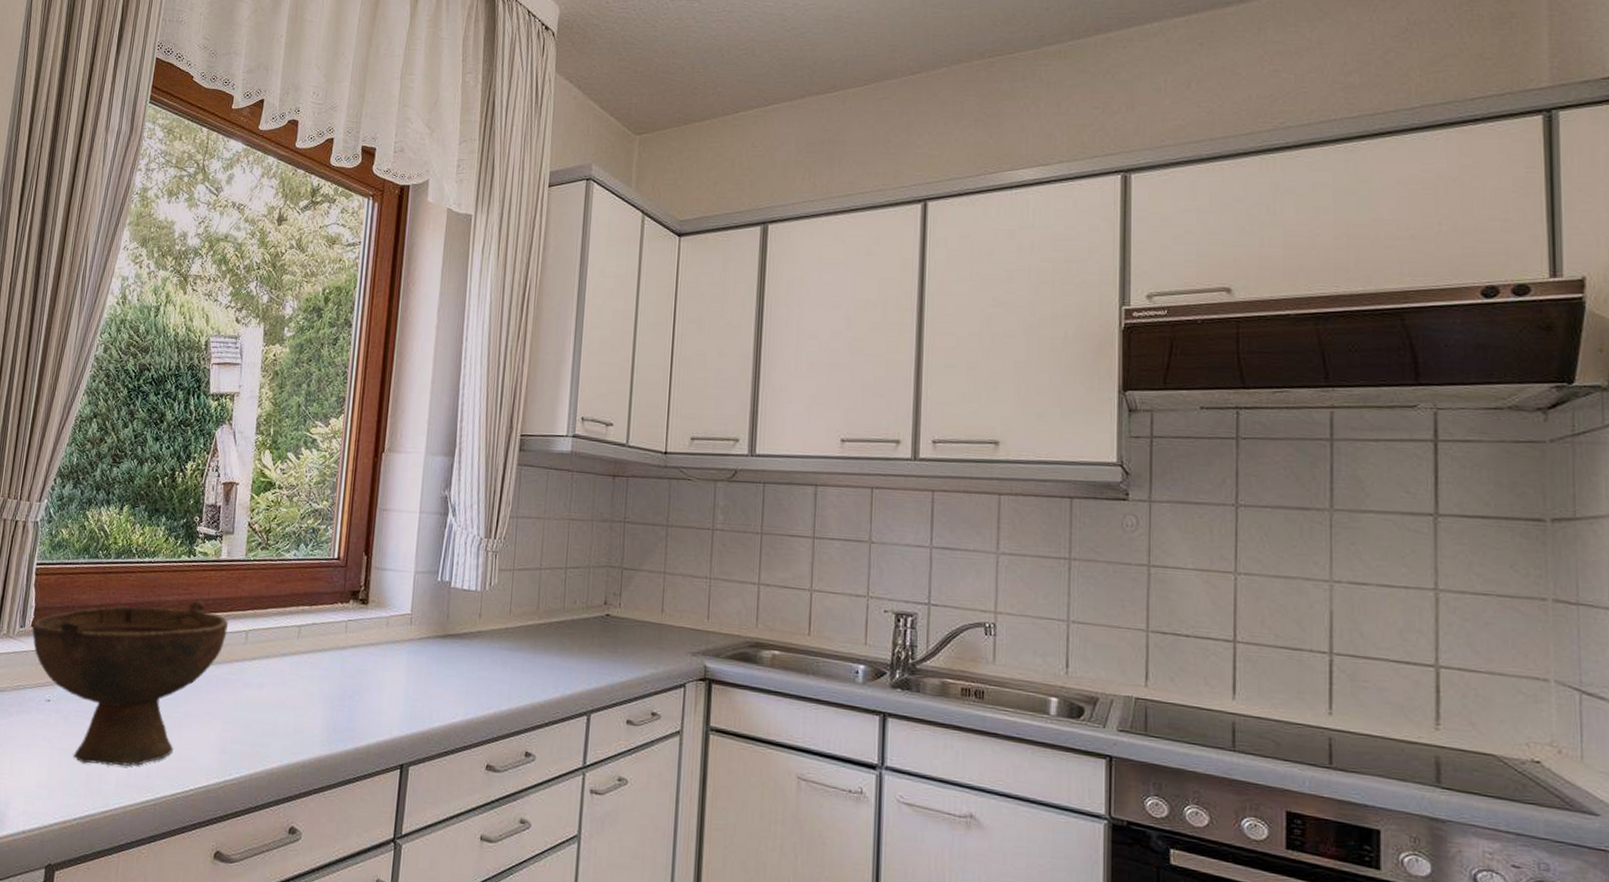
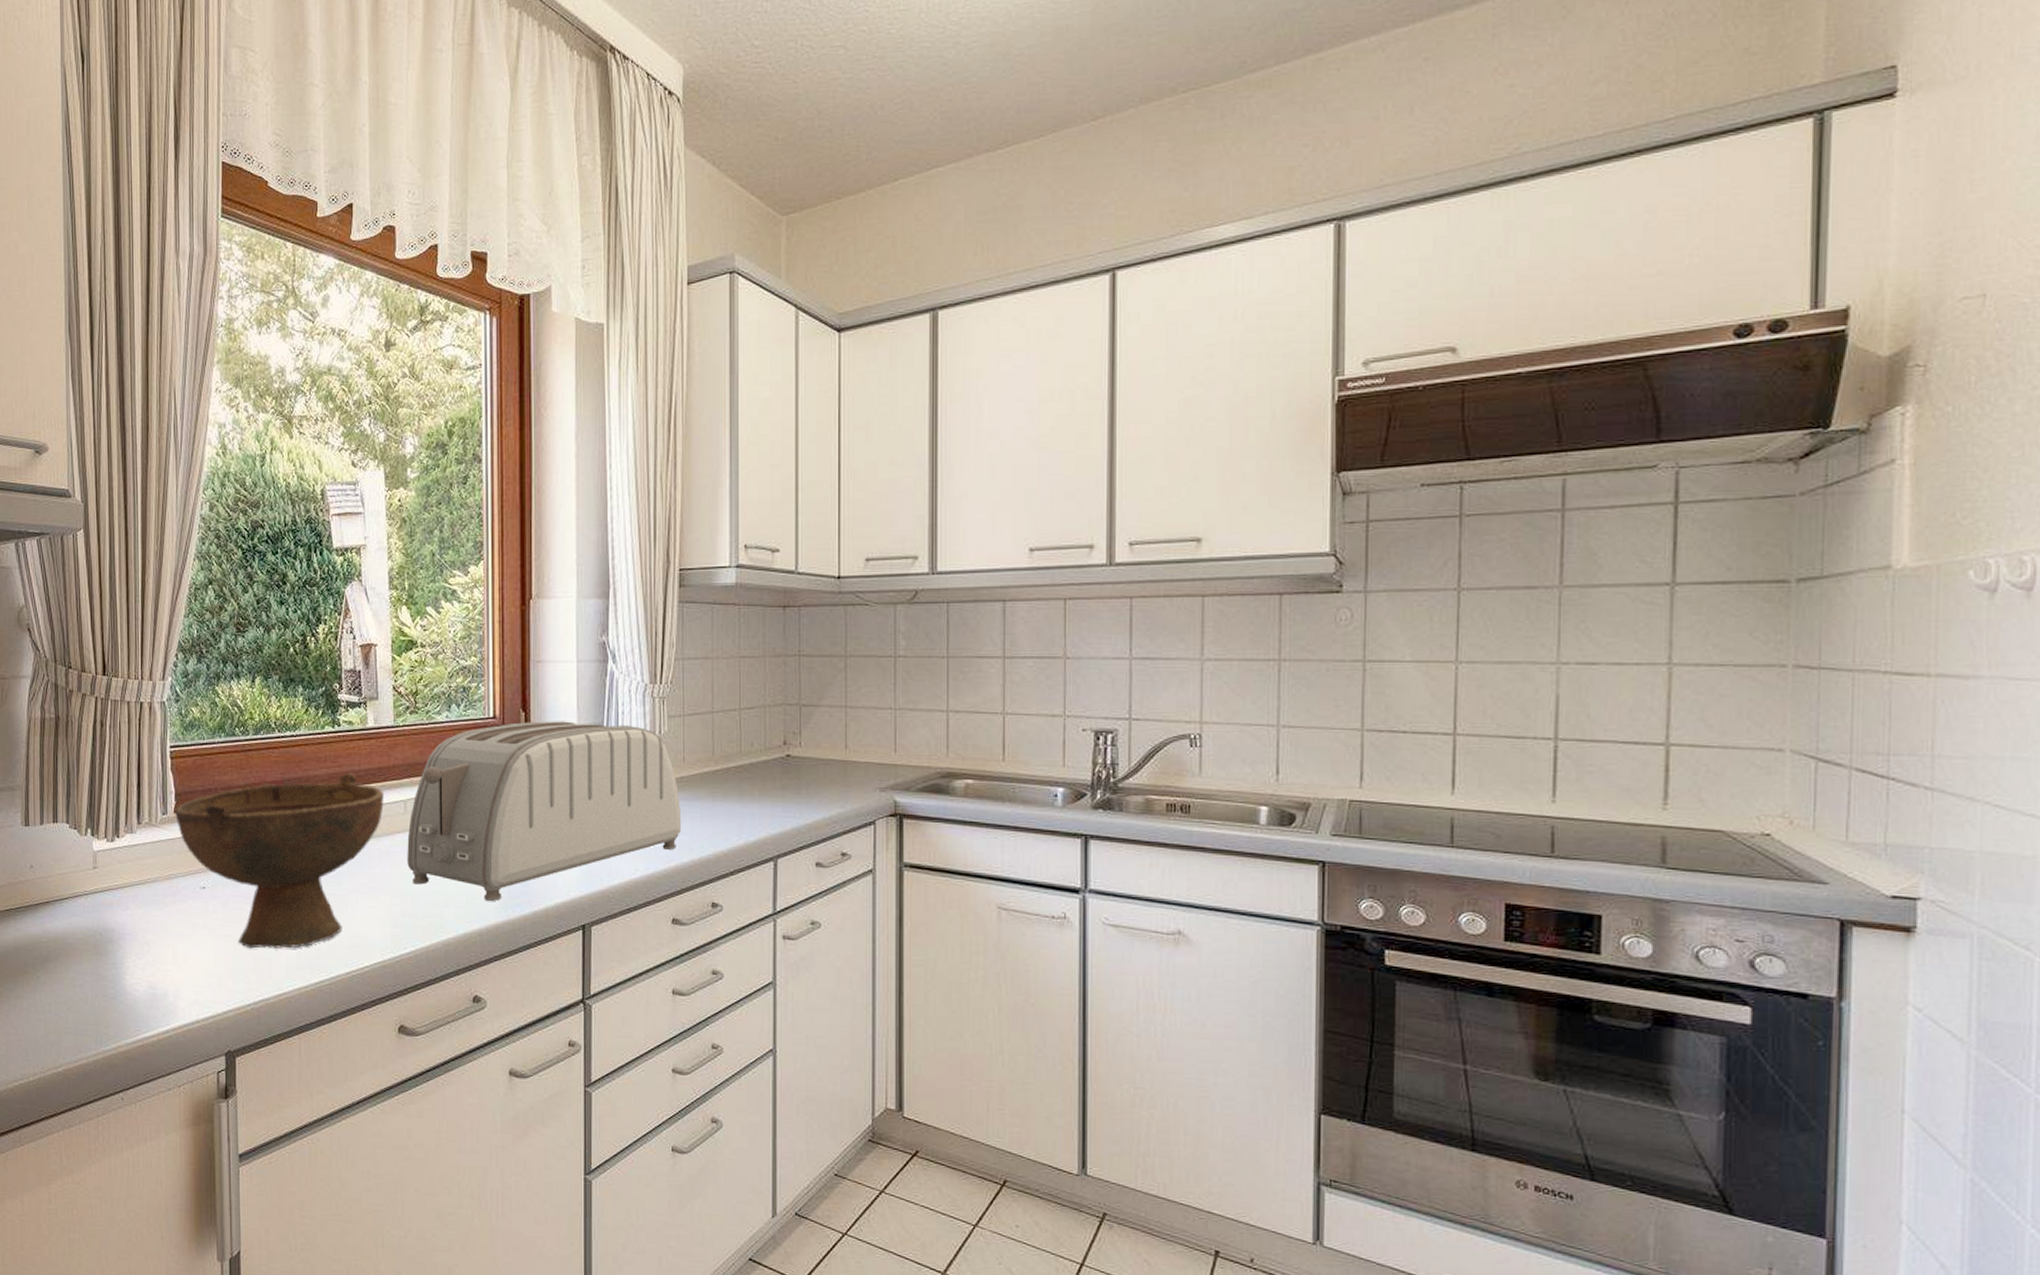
toaster: none [242,565,504,735] -> present [407,721,682,902]

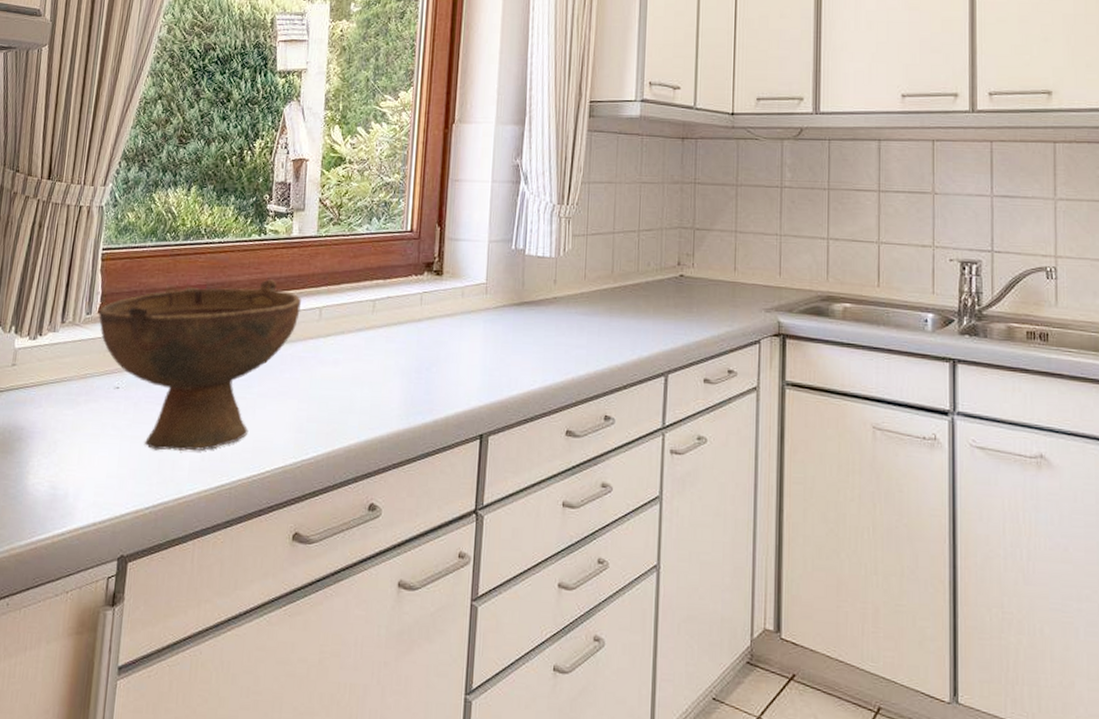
toaster: present [407,721,682,902] -> none [317,236,580,409]

